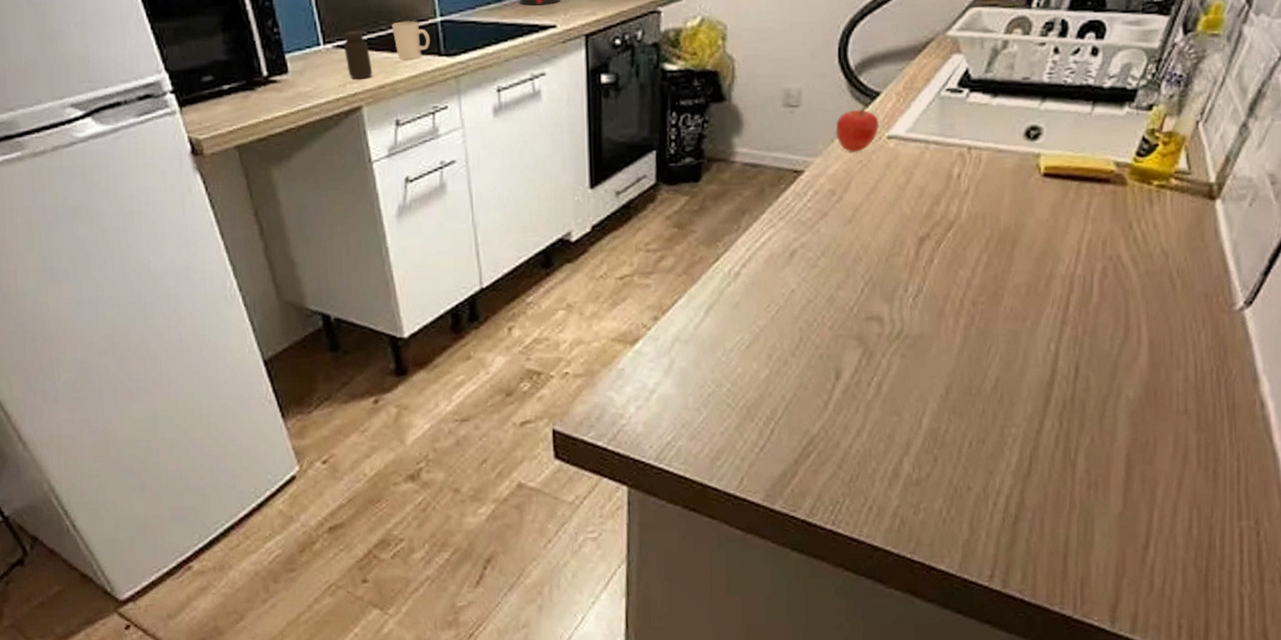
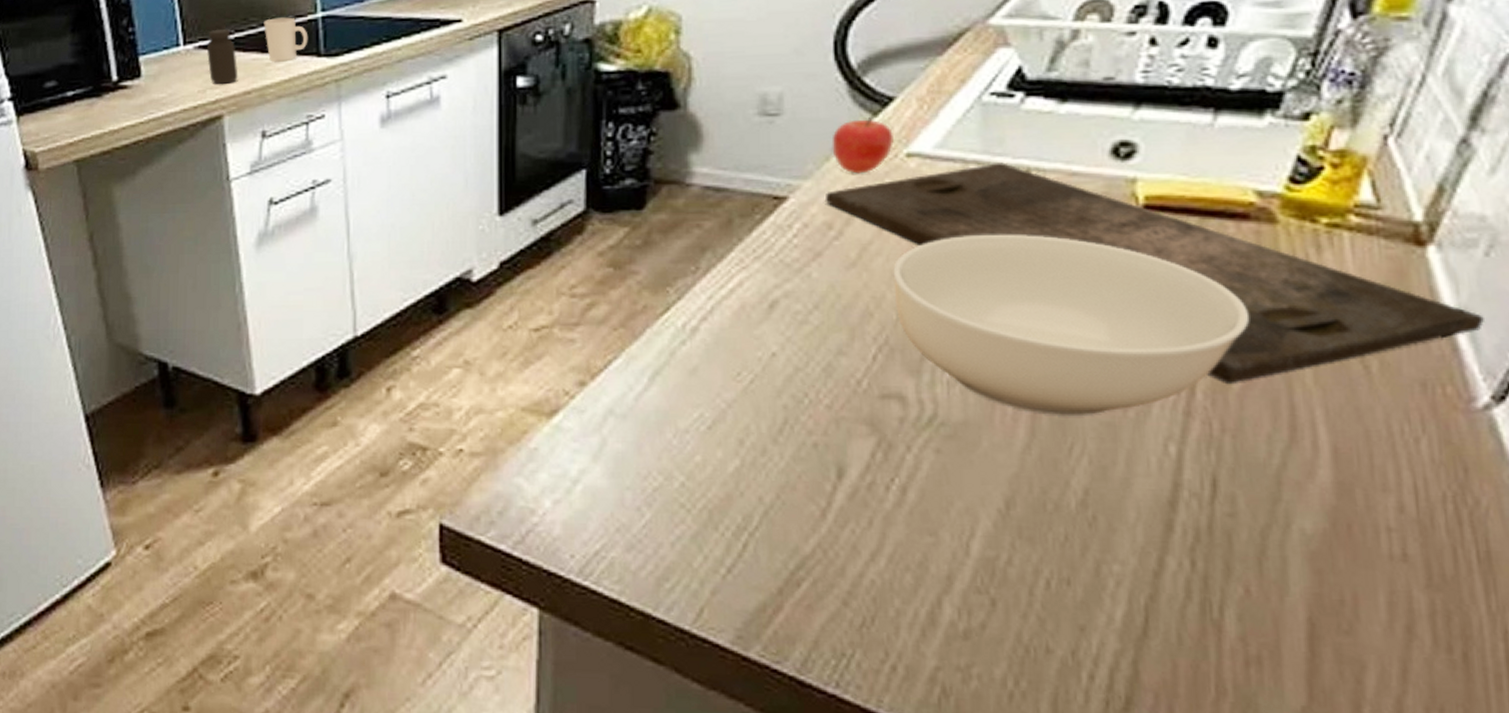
cutting board: none [830,143,1245,300] -> present [824,162,1484,383]
bowl: none [876,196,1106,327] -> present [893,233,1250,415]

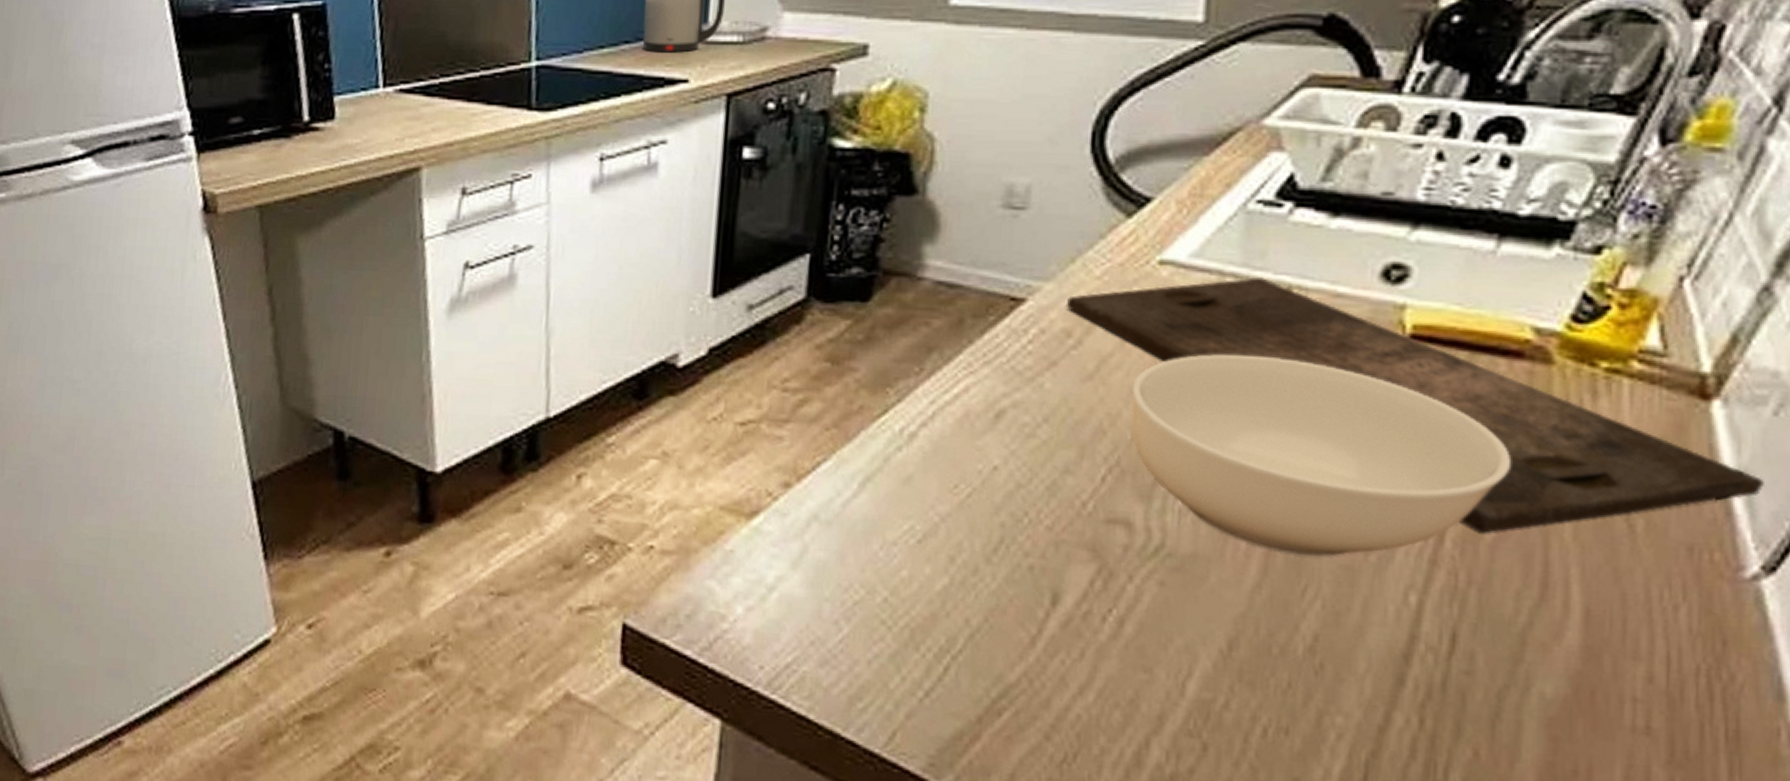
jar: present [206,29,238,85] -> none [407,73,441,134]
mug: present [264,17,308,62] -> none [472,64,520,113]
fruit: present [831,116,895,174] -> none [1078,217,1149,279]

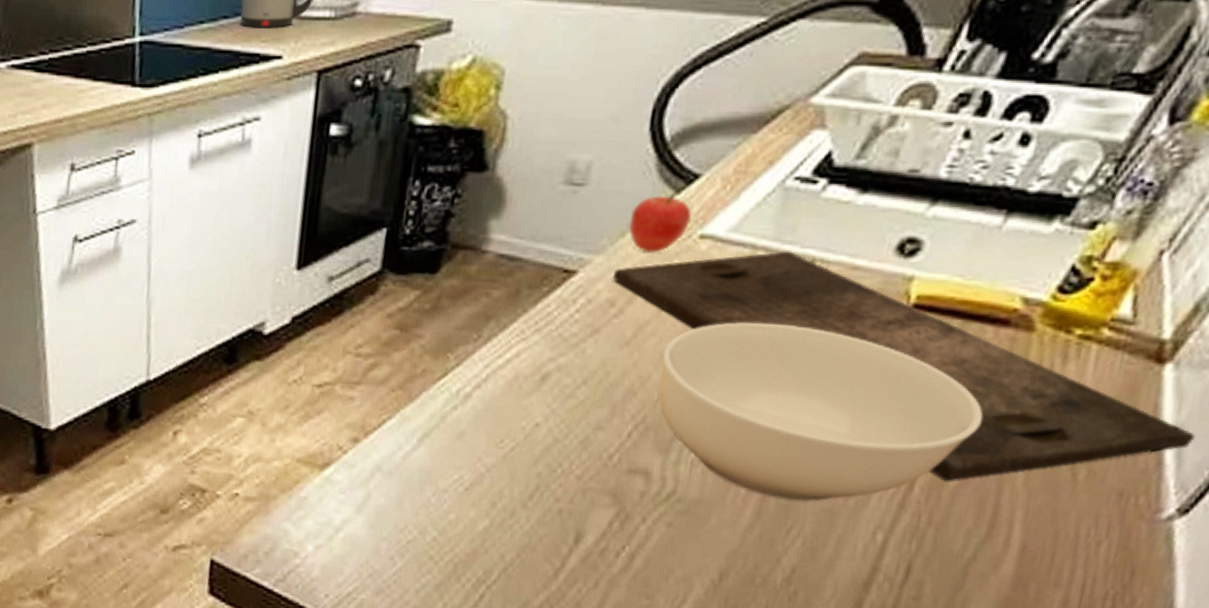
fruit: none [1078,217,1149,279] -> present [628,193,693,253]

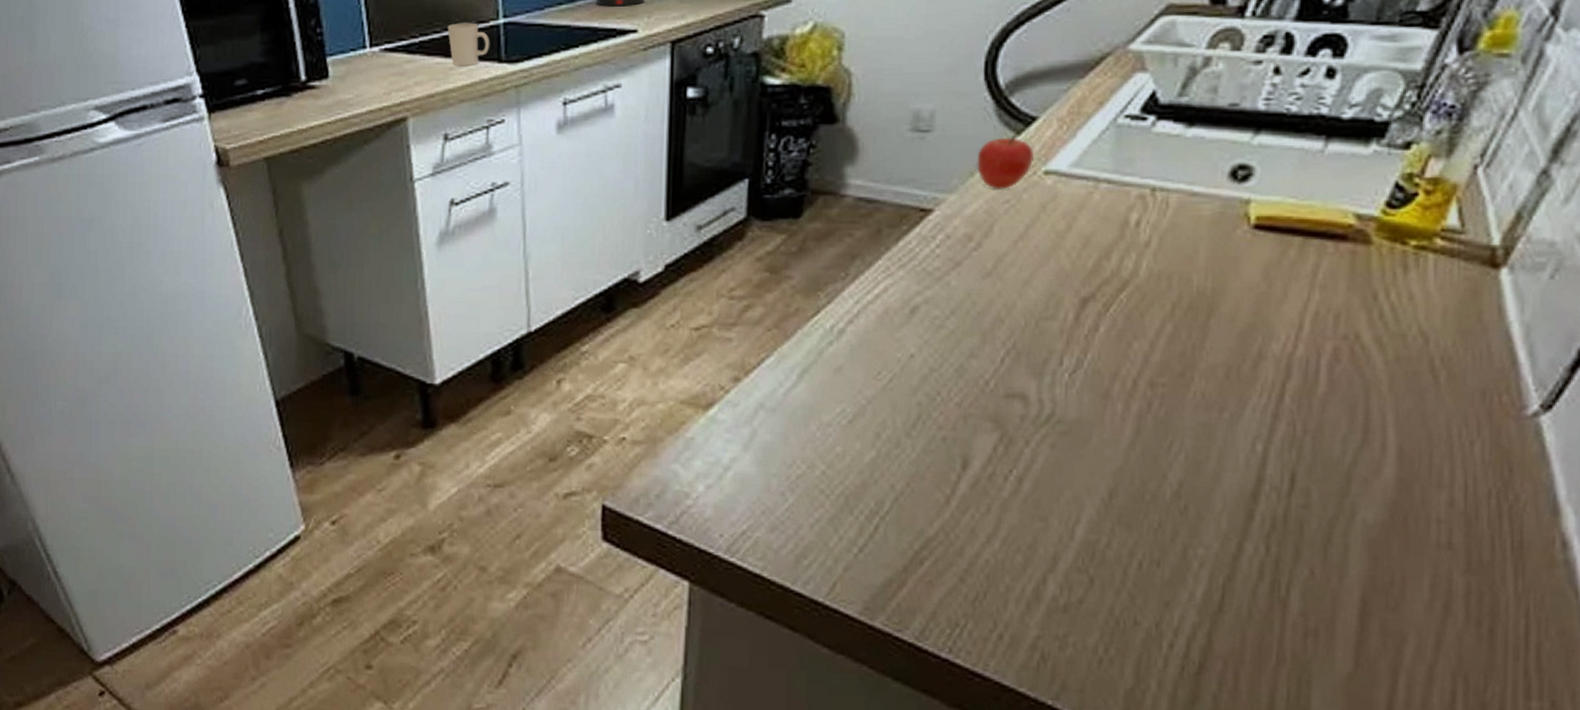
mug: none [79,39,124,89] -> present [447,22,490,67]
cutting board: present [612,251,1195,481] -> none [967,182,1542,389]
bowl: present [659,322,984,502] -> none [1024,248,1339,416]

